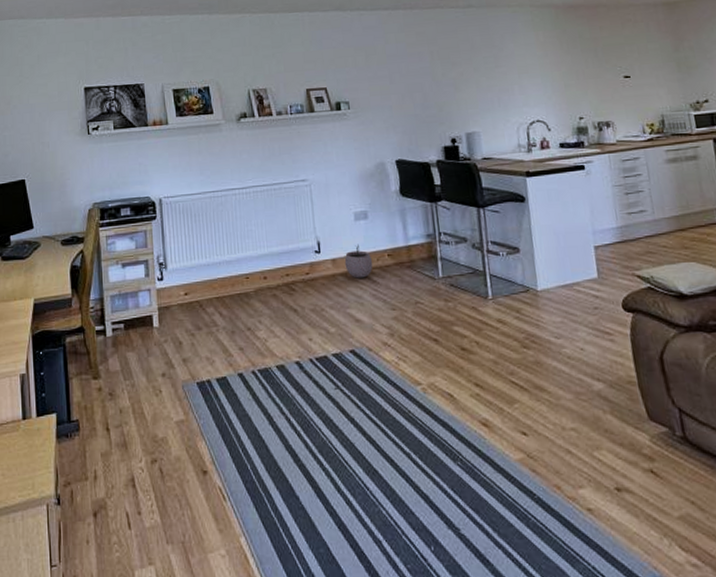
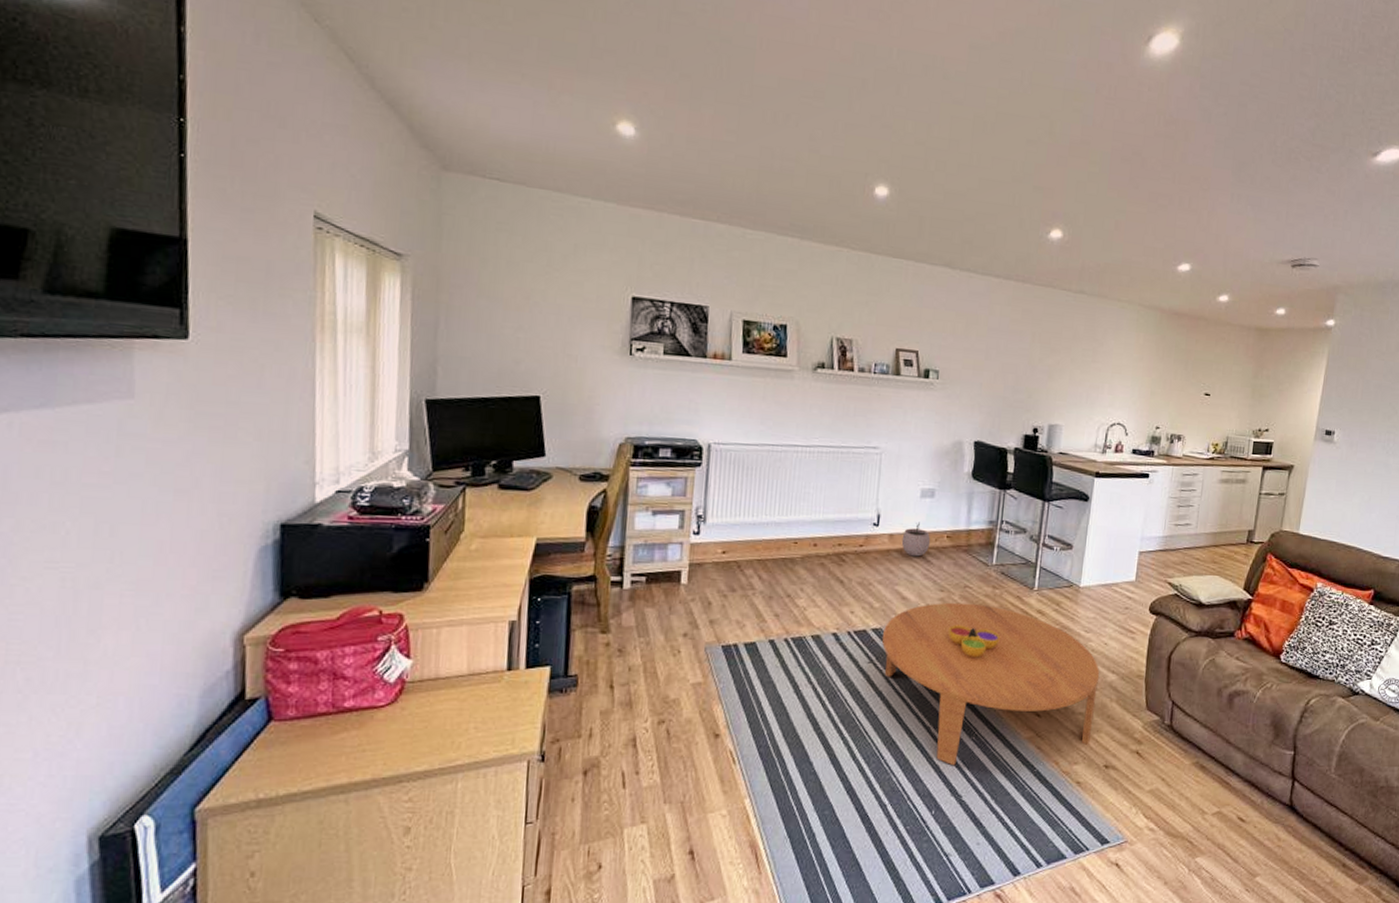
coffee table: none [343,319,592,495] -> present [882,602,1100,766]
decorative bowl: none [409,342,464,376] -> present [949,625,1000,658]

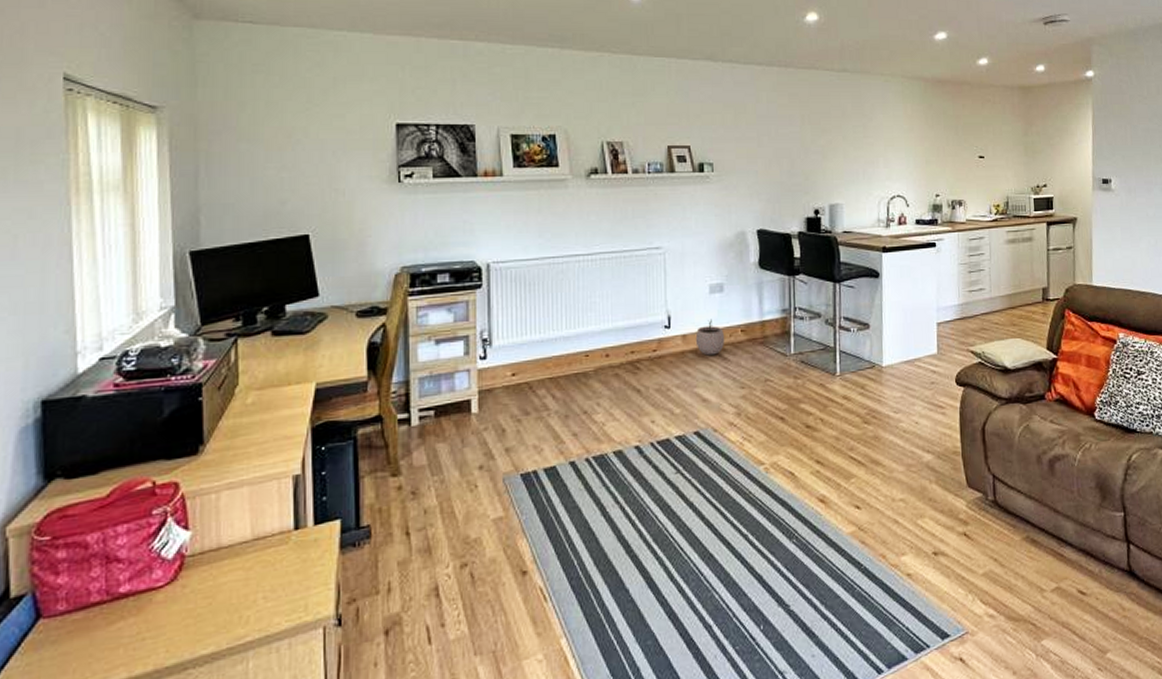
coffee table: present [882,602,1100,766] -> none [686,397,915,574]
decorative bowl: present [949,625,1000,658] -> none [755,421,808,454]

